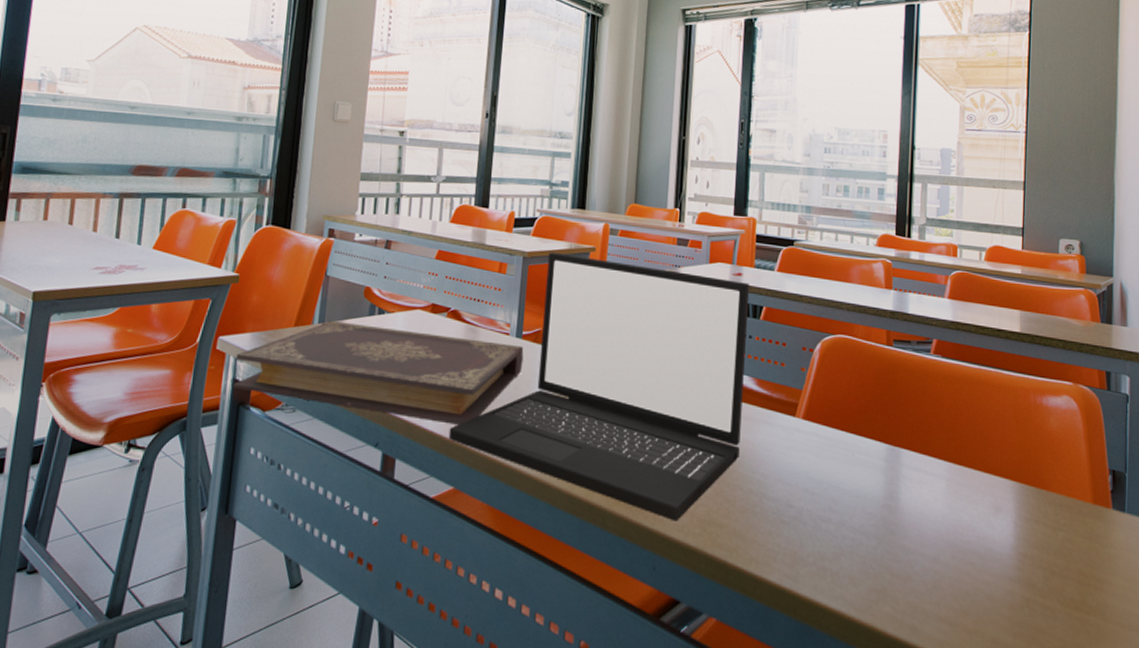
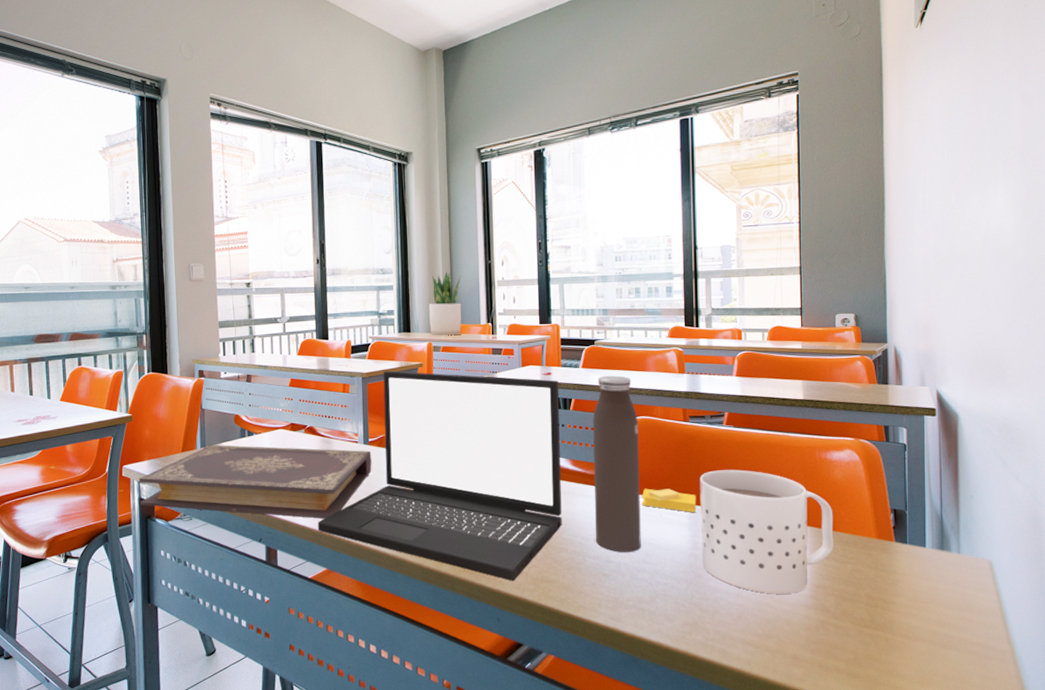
planter: none [608,144,651,219] -> present [429,272,462,336]
water bottle: none [776,283,836,497] -> present [593,375,641,552]
sticky notes: none [832,421,895,456] -> present [641,488,697,513]
mug: none [896,406,1046,562] -> present [699,469,834,594]

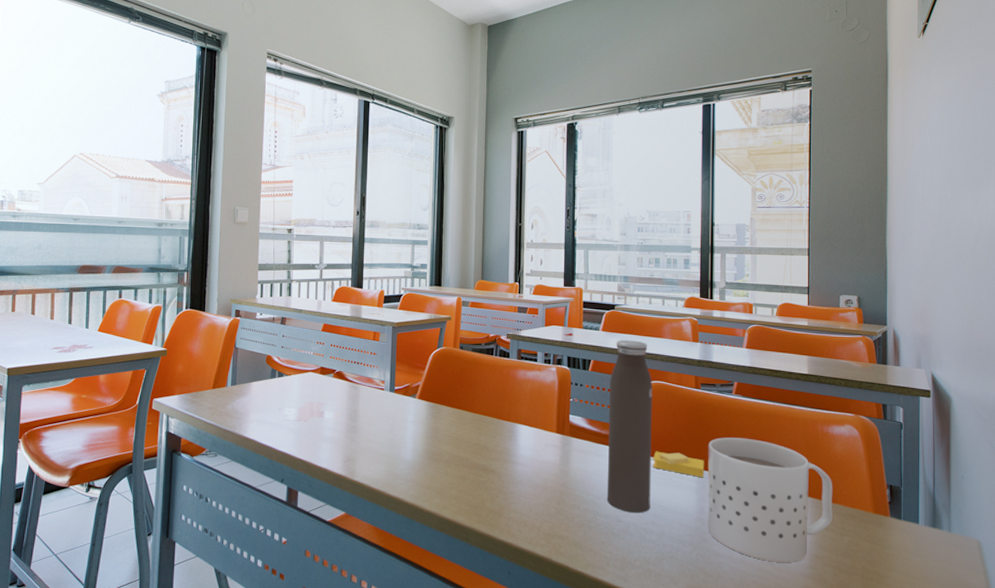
book: present [138,444,372,519] -> none [167,383,396,463]
laptop: present [317,371,562,581] -> none [339,322,580,535]
planter: present [429,272,462,336] -> none [460,231,493,292]

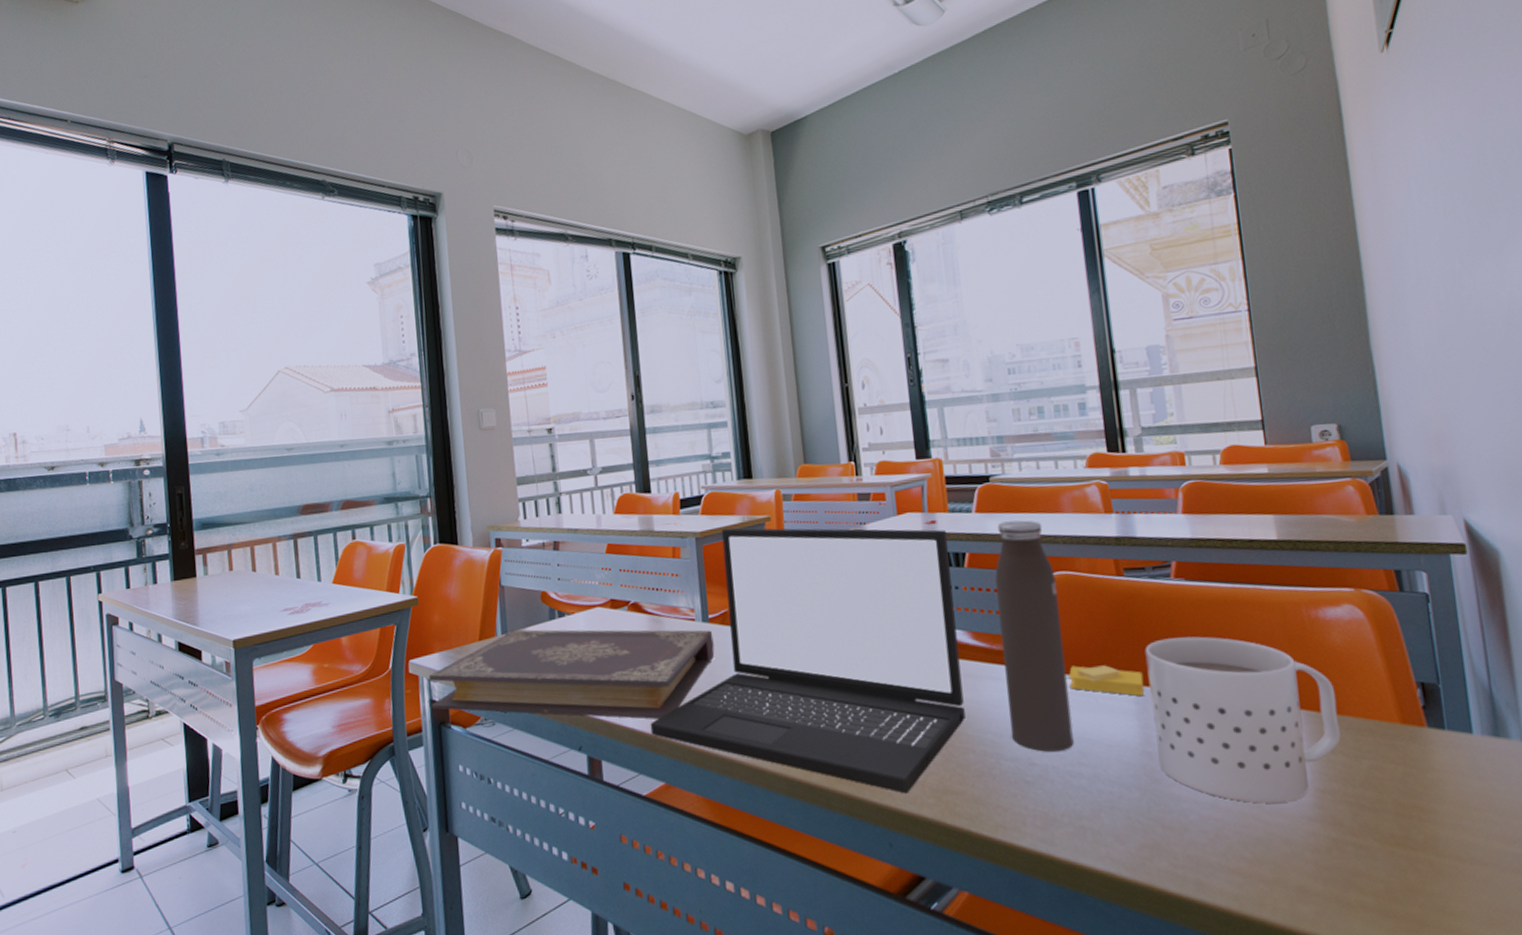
book: none [167,383,396,463] -> present [428,629,715,719]
laptop: none [339,322,580,535] -> present [650,527,966,794]

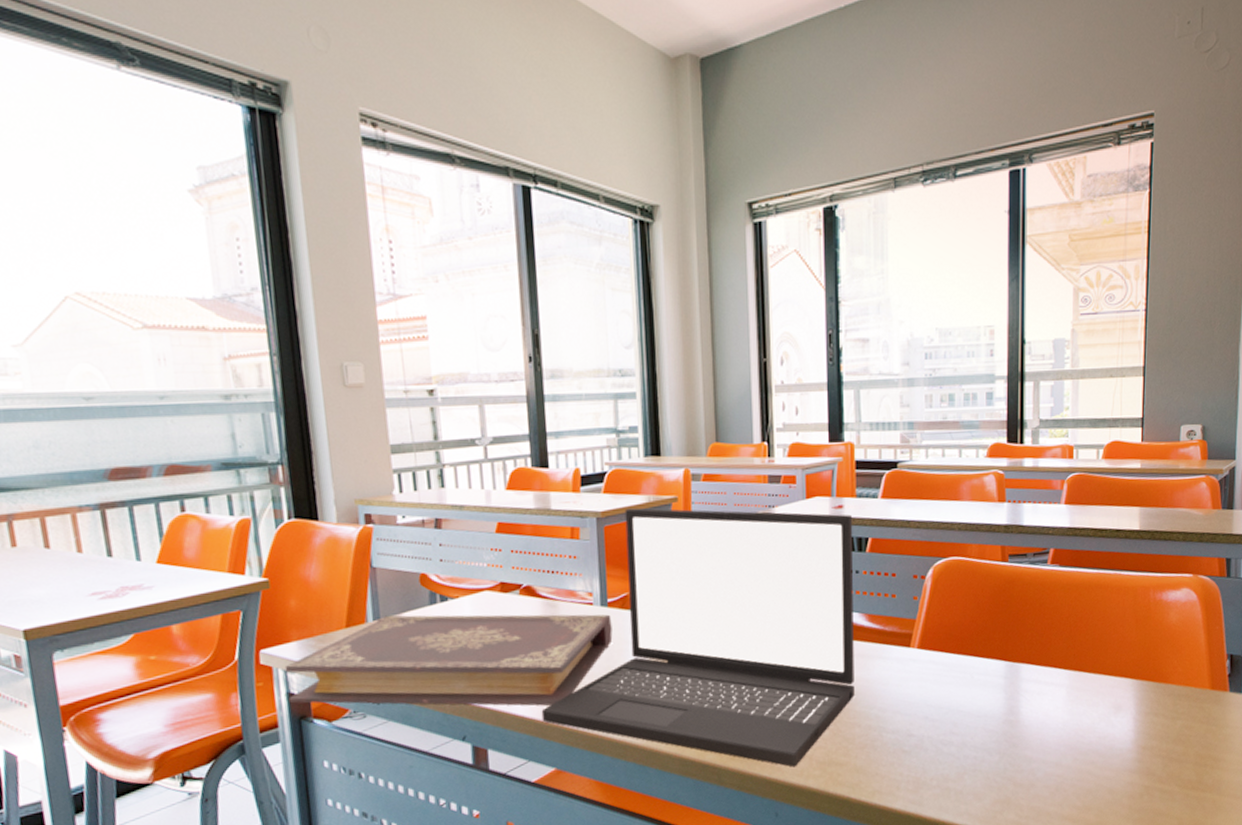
water bottle: present [995,520,1074,752] -> none [894,507,948,724]
sticky notes: present [1068,665,1145,697] -> none [950,644,1014,672]
mug: present [1145,636,1341,804] -> none [1017,617,1166,761]

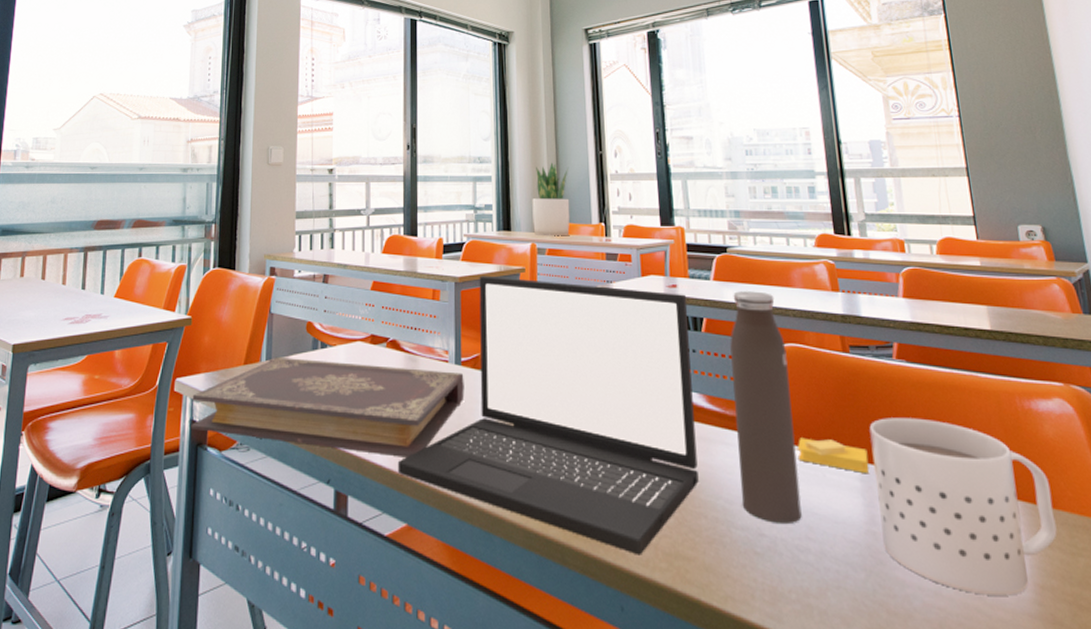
planter: none [685,373,729,461] -> present [532,162,570,237]
water bottle: none [894,507,948,724] -> present [730,291,802,523]
sticky notes: none [950,644,1014,672] -> present [797,437,869,474]
mug: none [1017,617,1166,761] -> present [869,418,1058,596]

